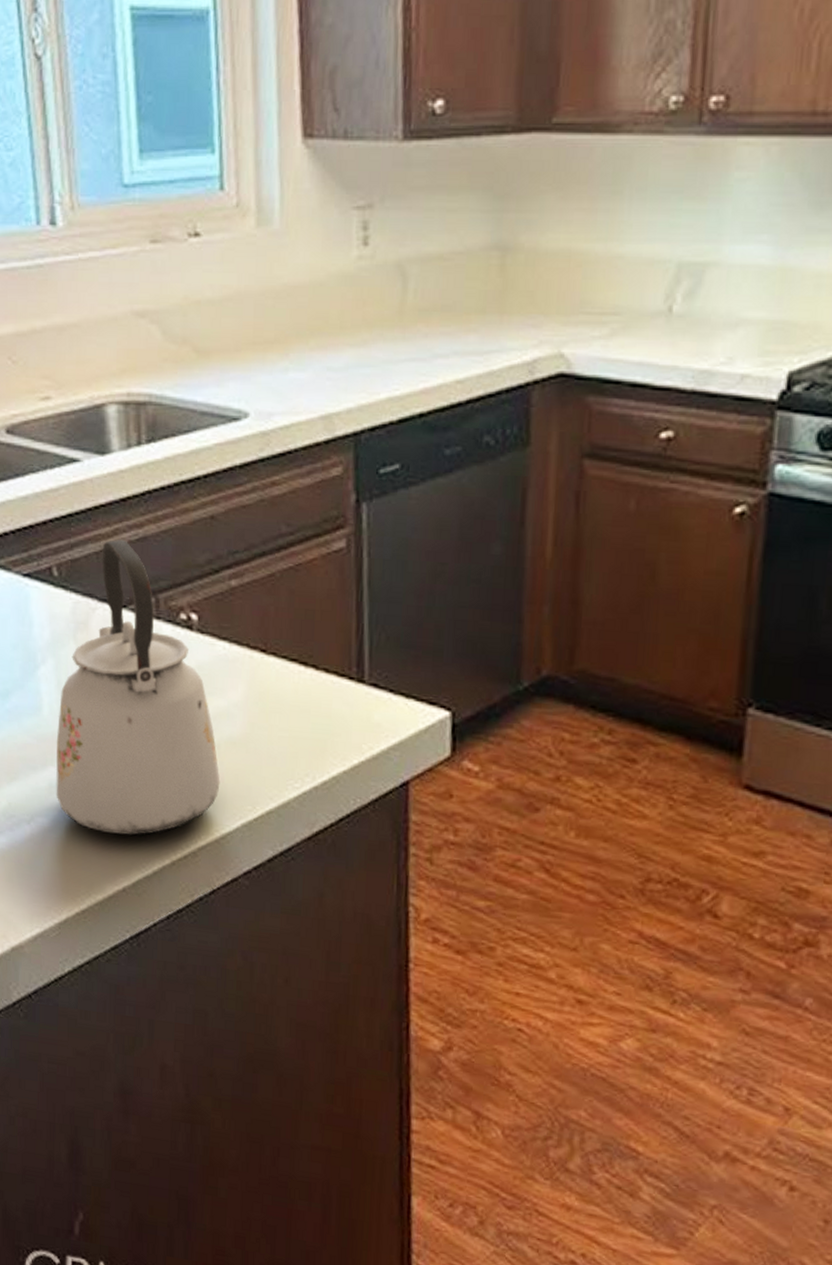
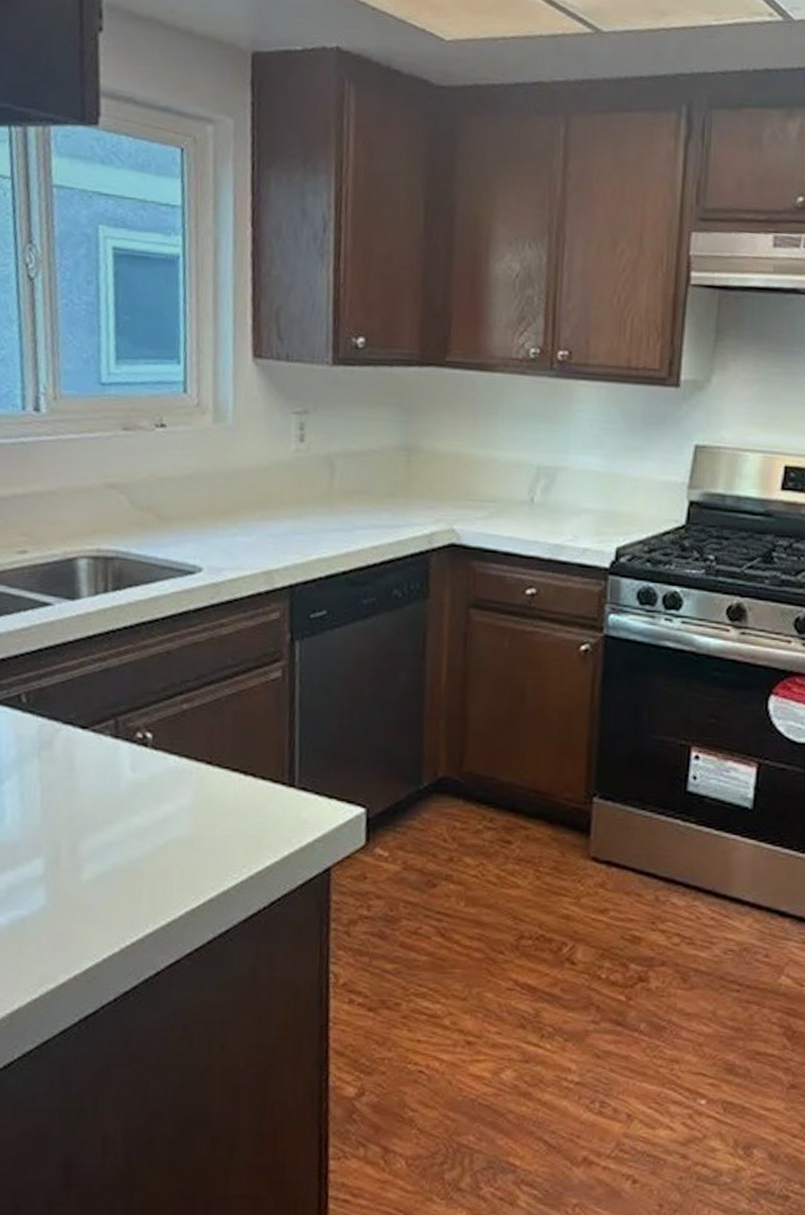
kettle: present [56,540,220,836] -> none [14,671,168,928]

